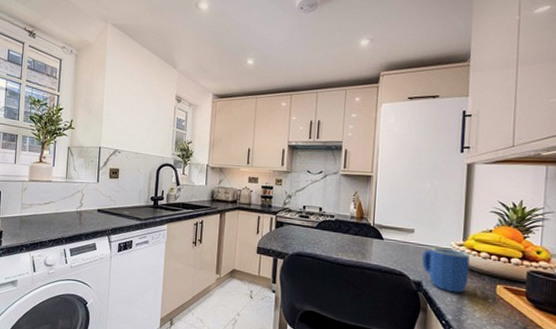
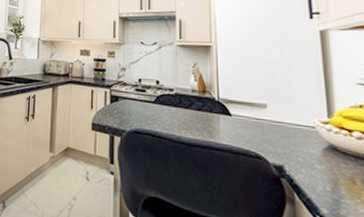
mug: present [421,247,470,293] -> none [279,124,342,181]

